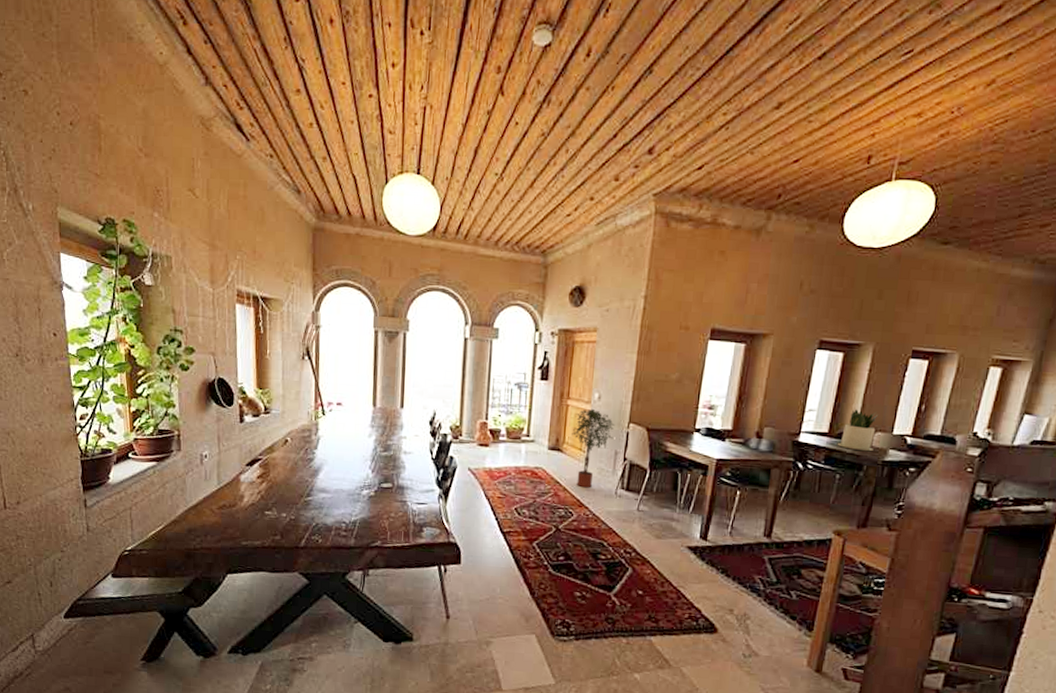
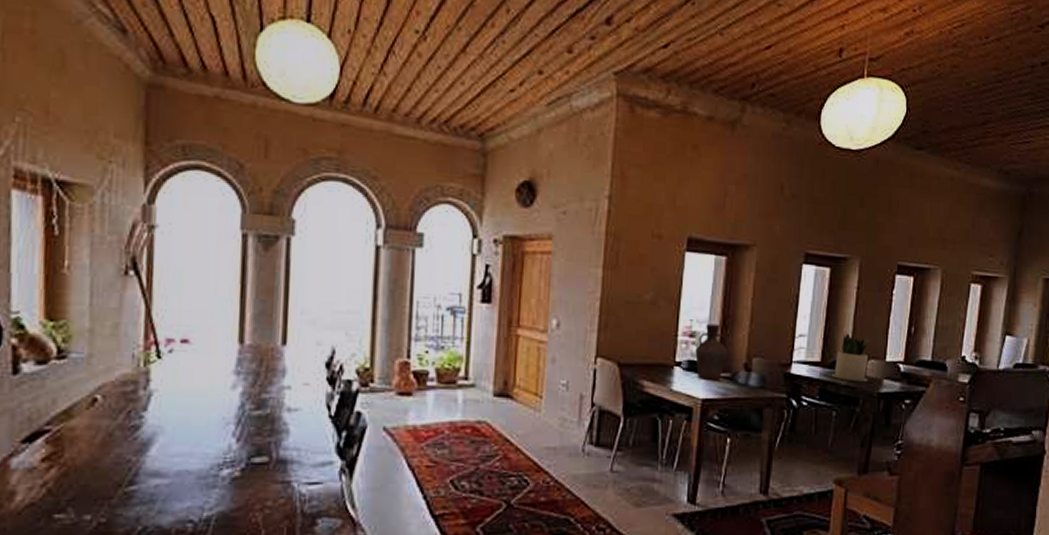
potted tree: present [571,408,615,488] -> none [524,339,579,446]
vase: none [712,398,742,445] -> present [695,323,727,380]

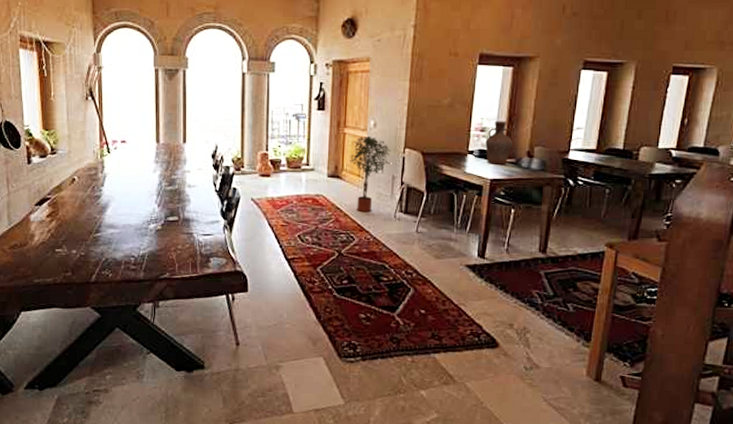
potted tree: none [524,339,579,446] -> present [350,135,391,213]
planter: present [830,333,870,383] -> none [605,125,644,166]

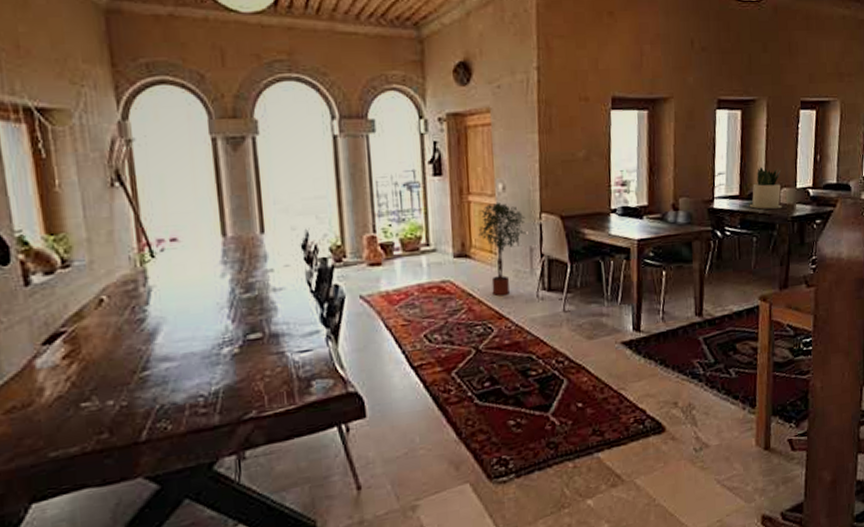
vase: present [485,121,513,165] -> none [627,171,656,223]
planter: none [605,125,644,166] -> present [749,166,782,210]

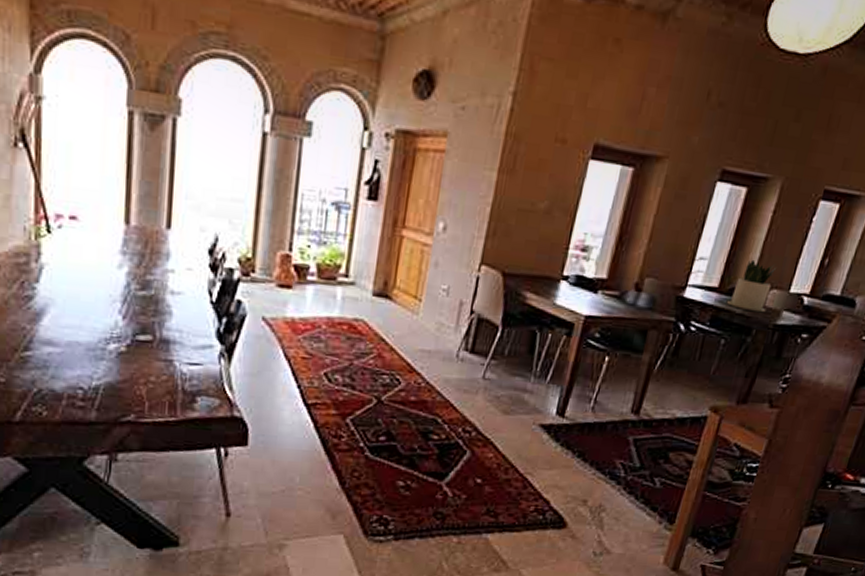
potted tree: present [478,202,526,296] -> none [405,242,463,349]

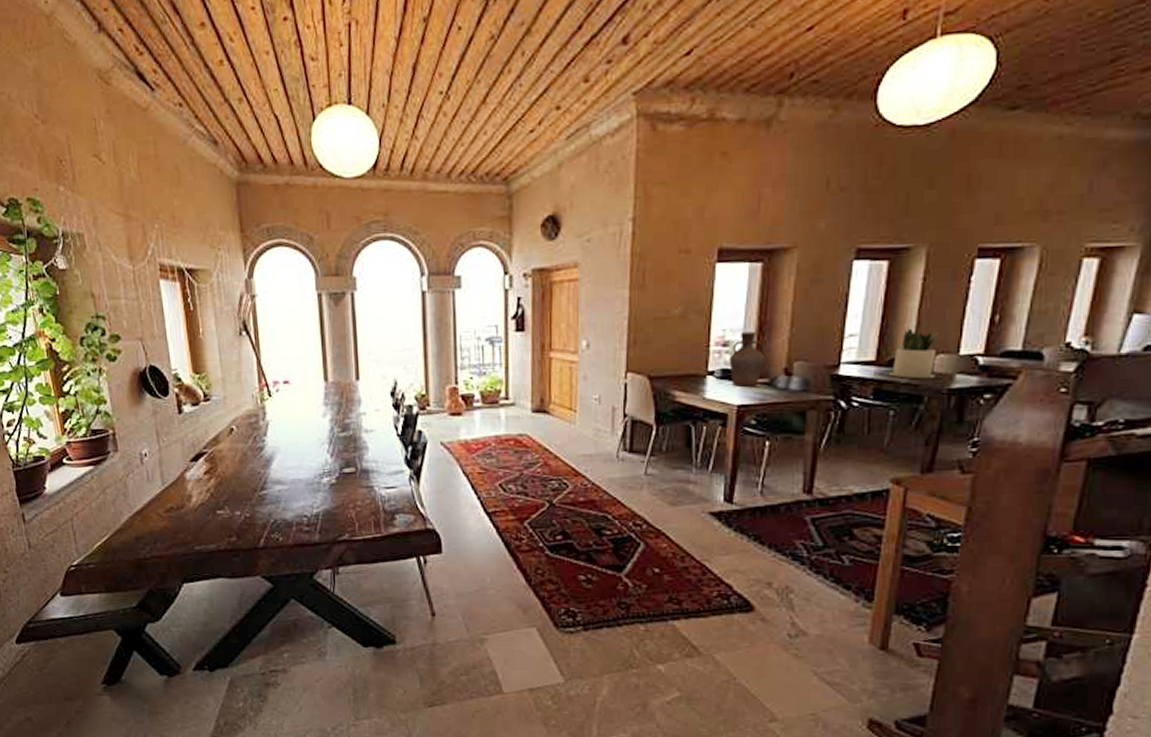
vase: none [584,238,620,298] -> present [729,331,765,387]

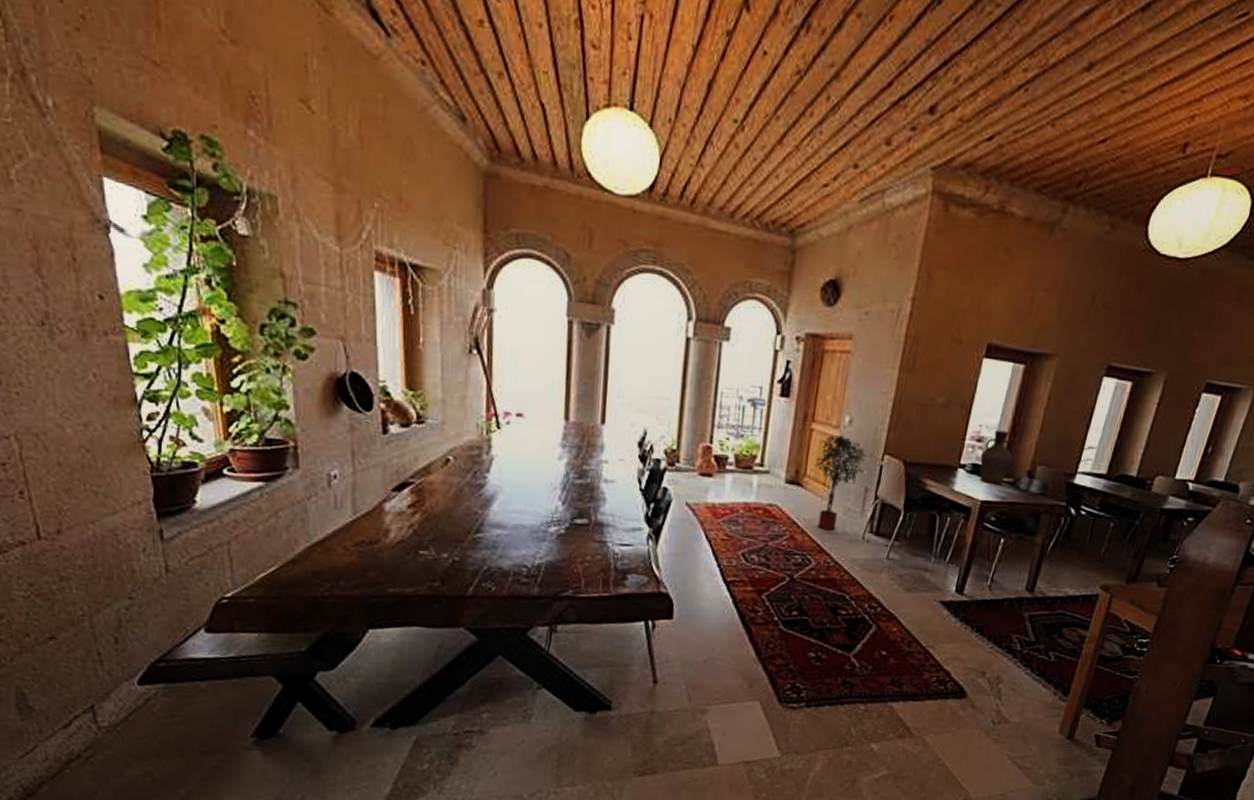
potted tree: none [558,359,610,454] -> present [814,434,867,531]
planter: present [887,328,940,380] -> none [1114,448,1163,498]

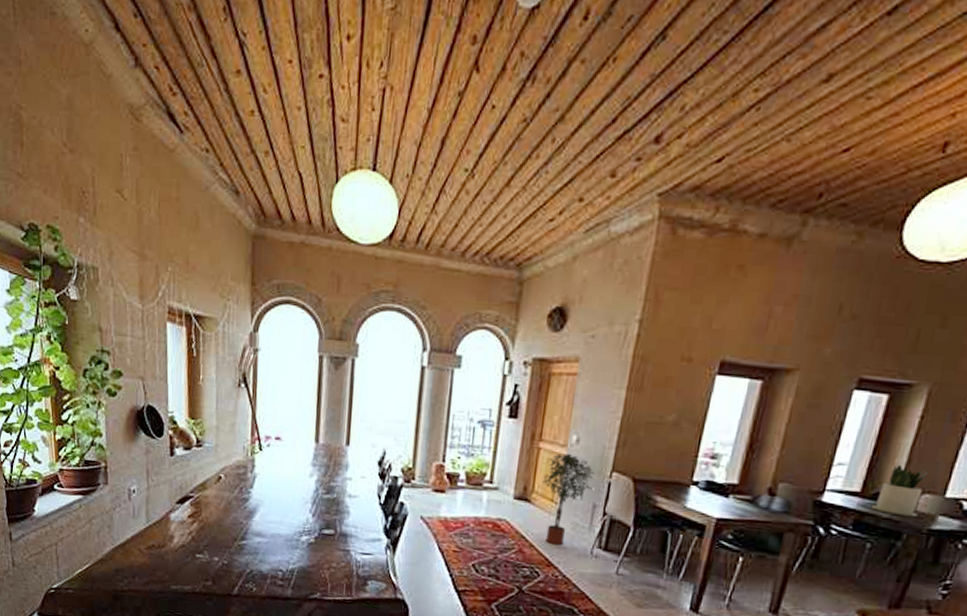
vase: present [979,429,1013,485] -> none [714,446,751,502]
planter: none [1114,448,1163,498] -> present [870,464,929,518]

